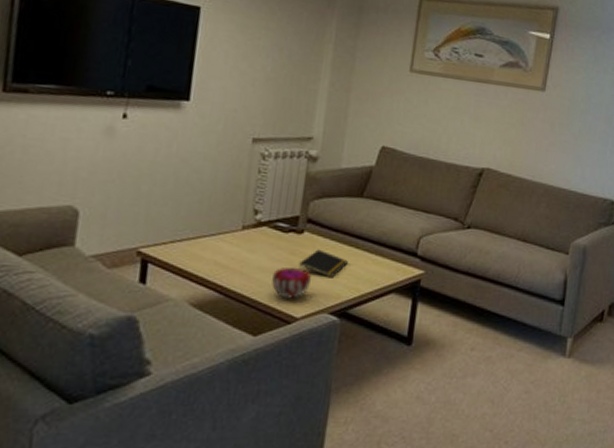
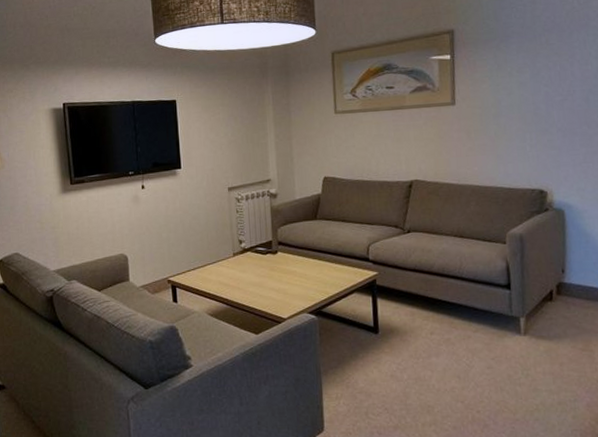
decorative bowl: present [272,268,311,299] -> none [261,280,290,304]
notepad: present [299,249,348,278] -> none [279,264,315,286]

